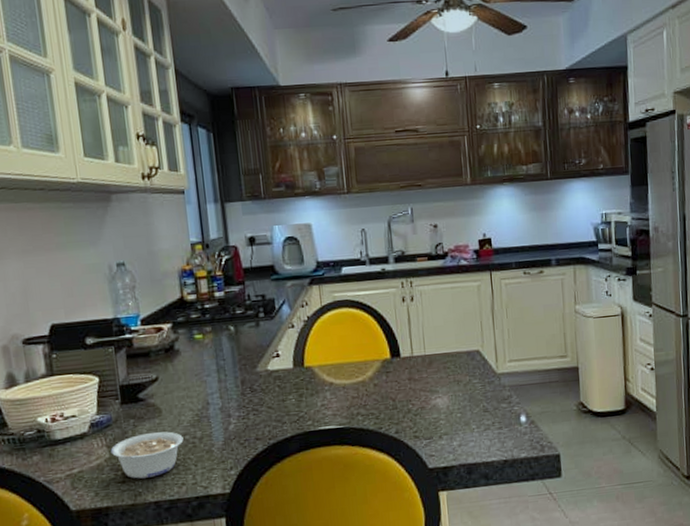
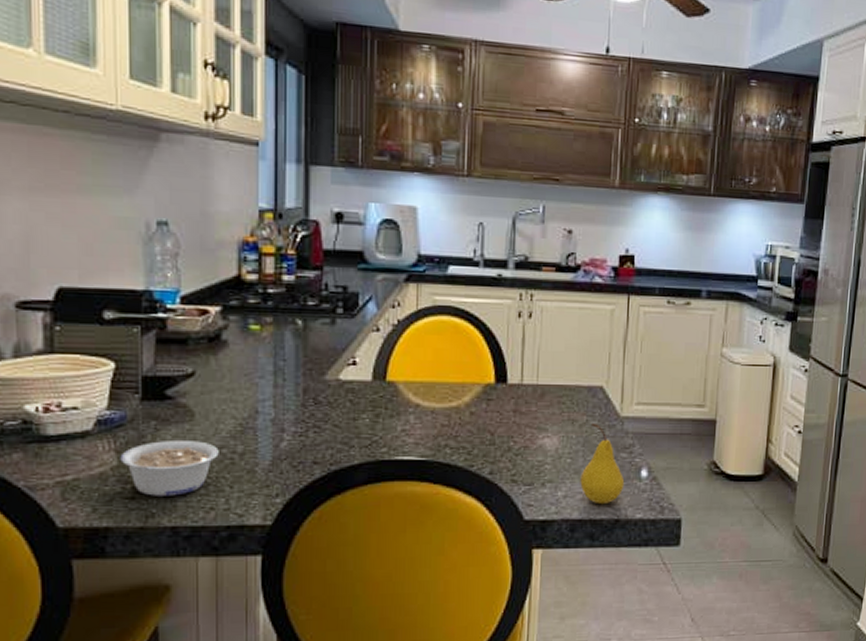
fruit: none [470,381,508,449] -> present [580,422,625,505]

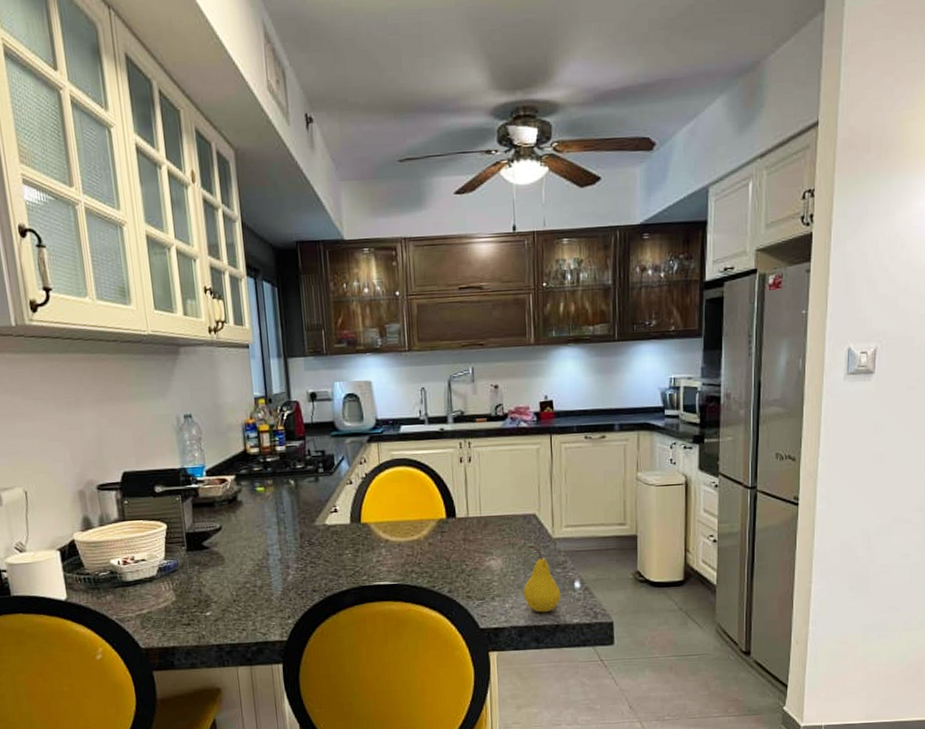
legume: present [120,439,219,496] -> none [177,579,245,622]

